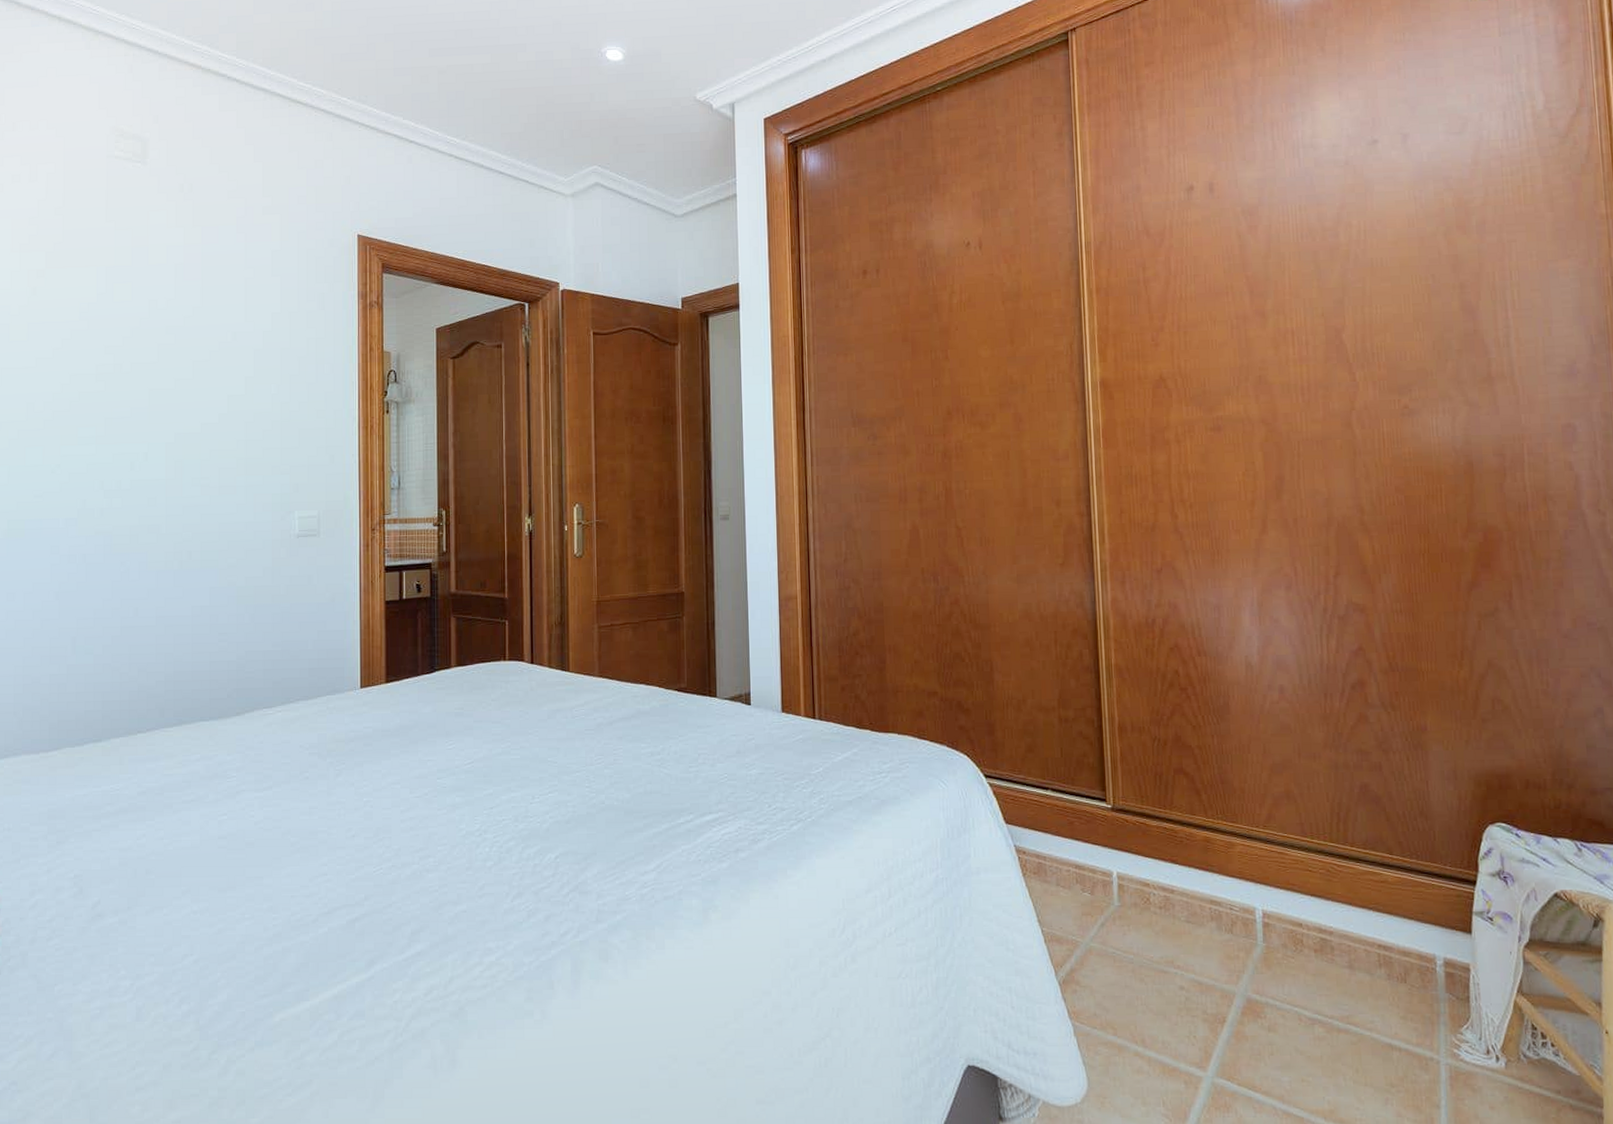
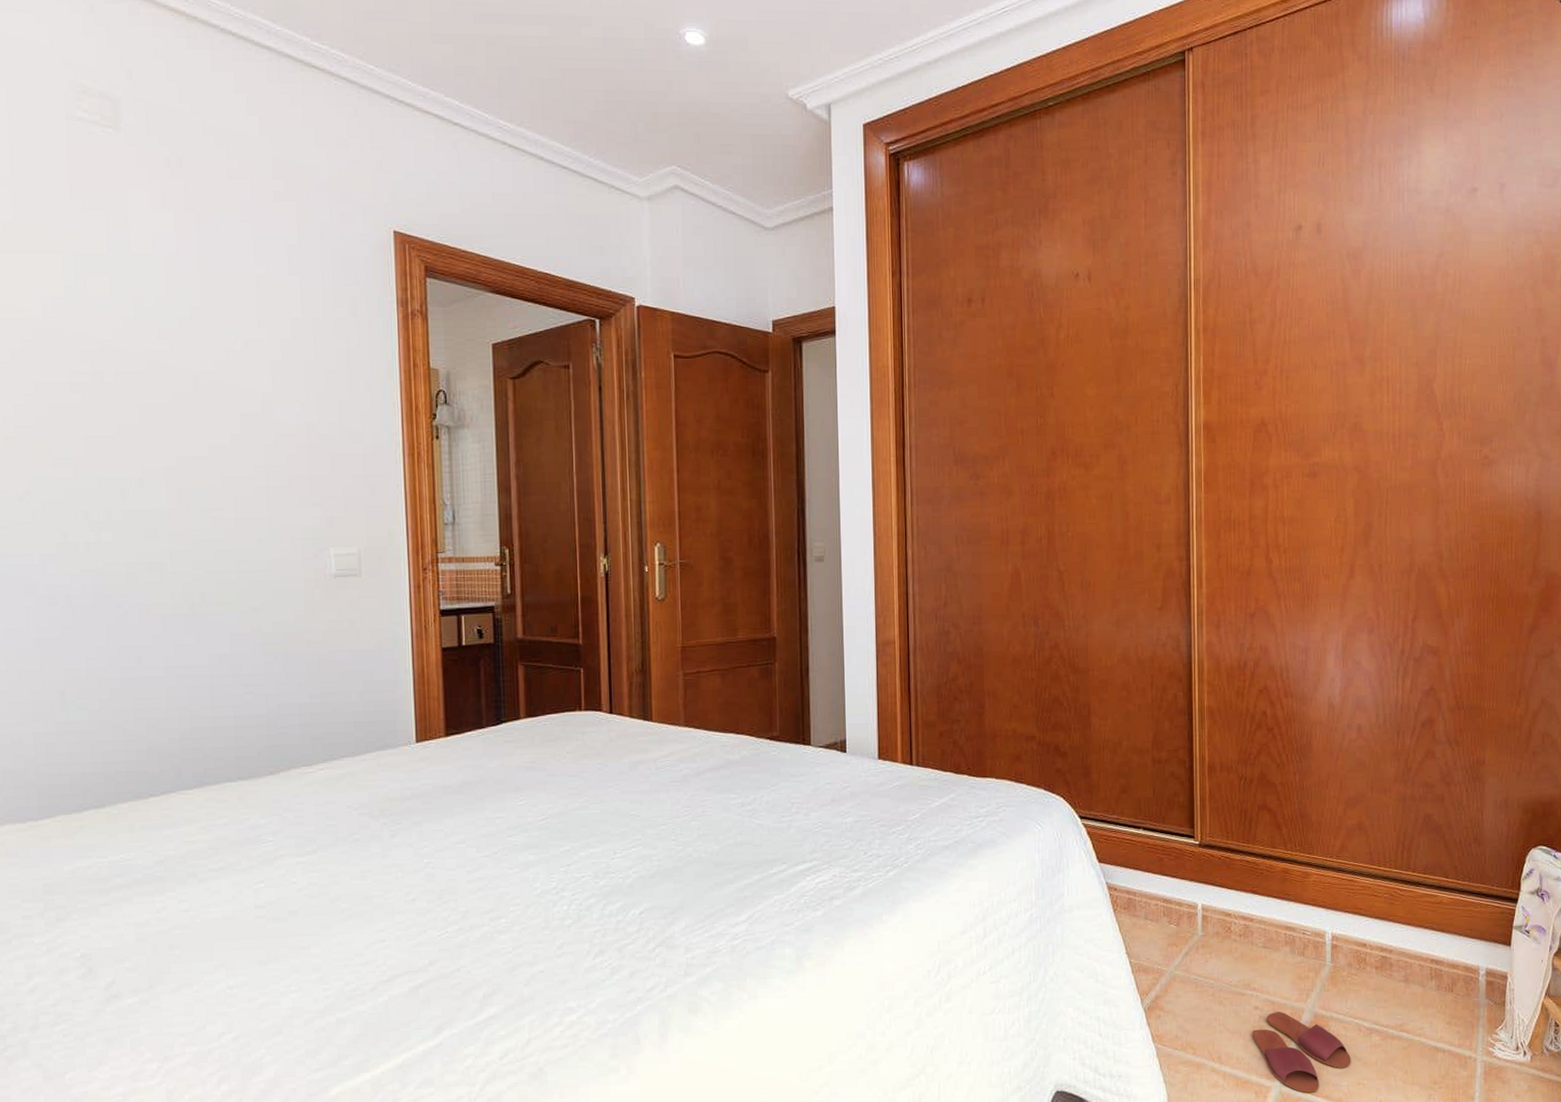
slippers: none [1178,994,1292,1087] -> present [1252,1011,1351,1093]

